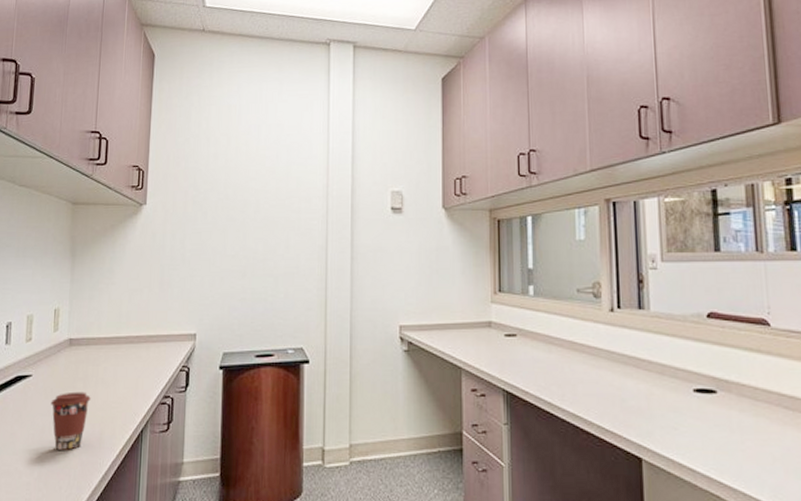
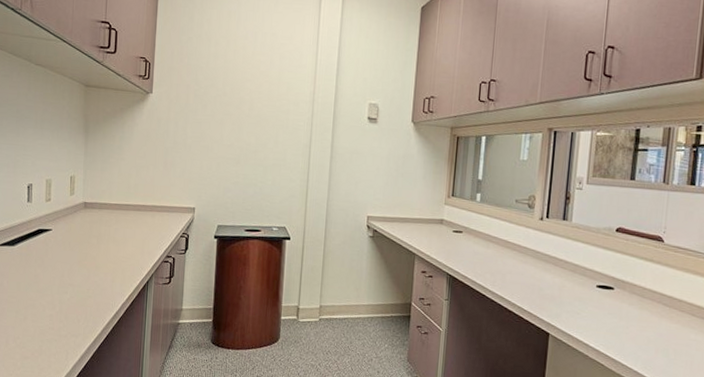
coffee cup: present [50,391,91,450] -> none [69,246,104,292]

